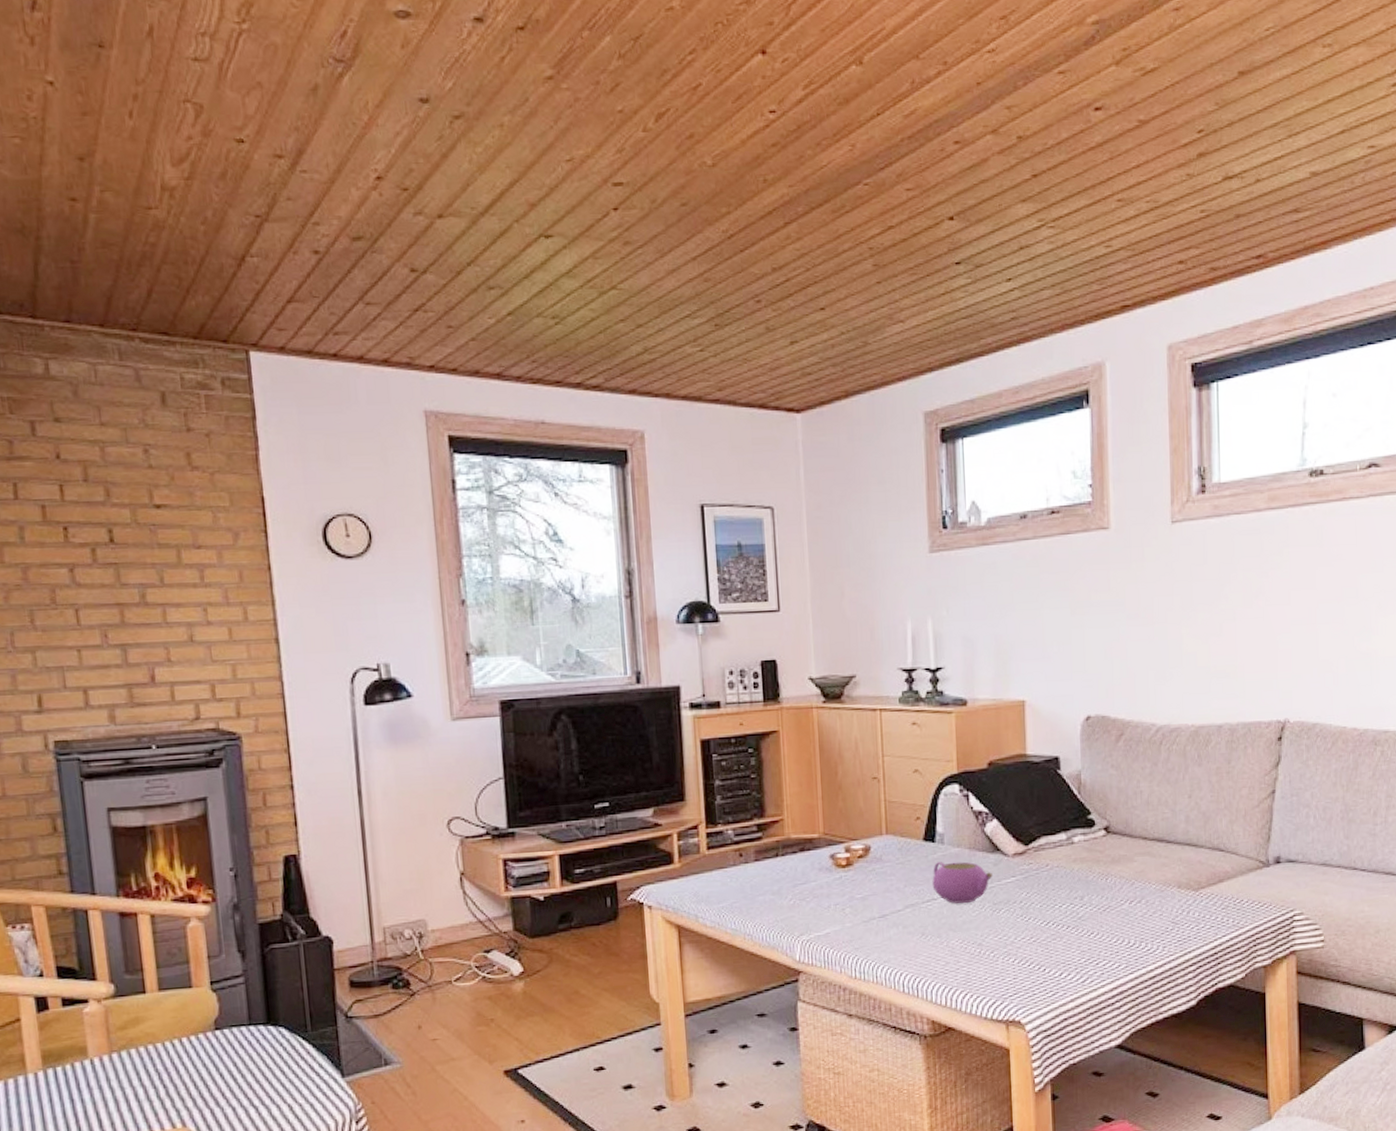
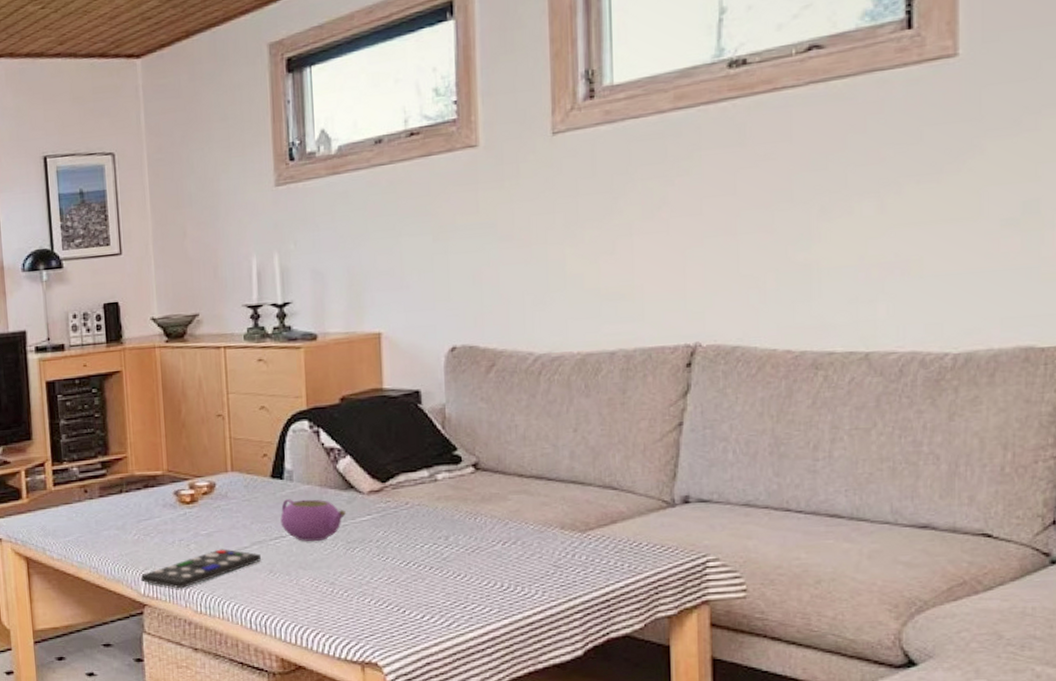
remote control: none [796,912,913,954] -> present [141,549,261,589]

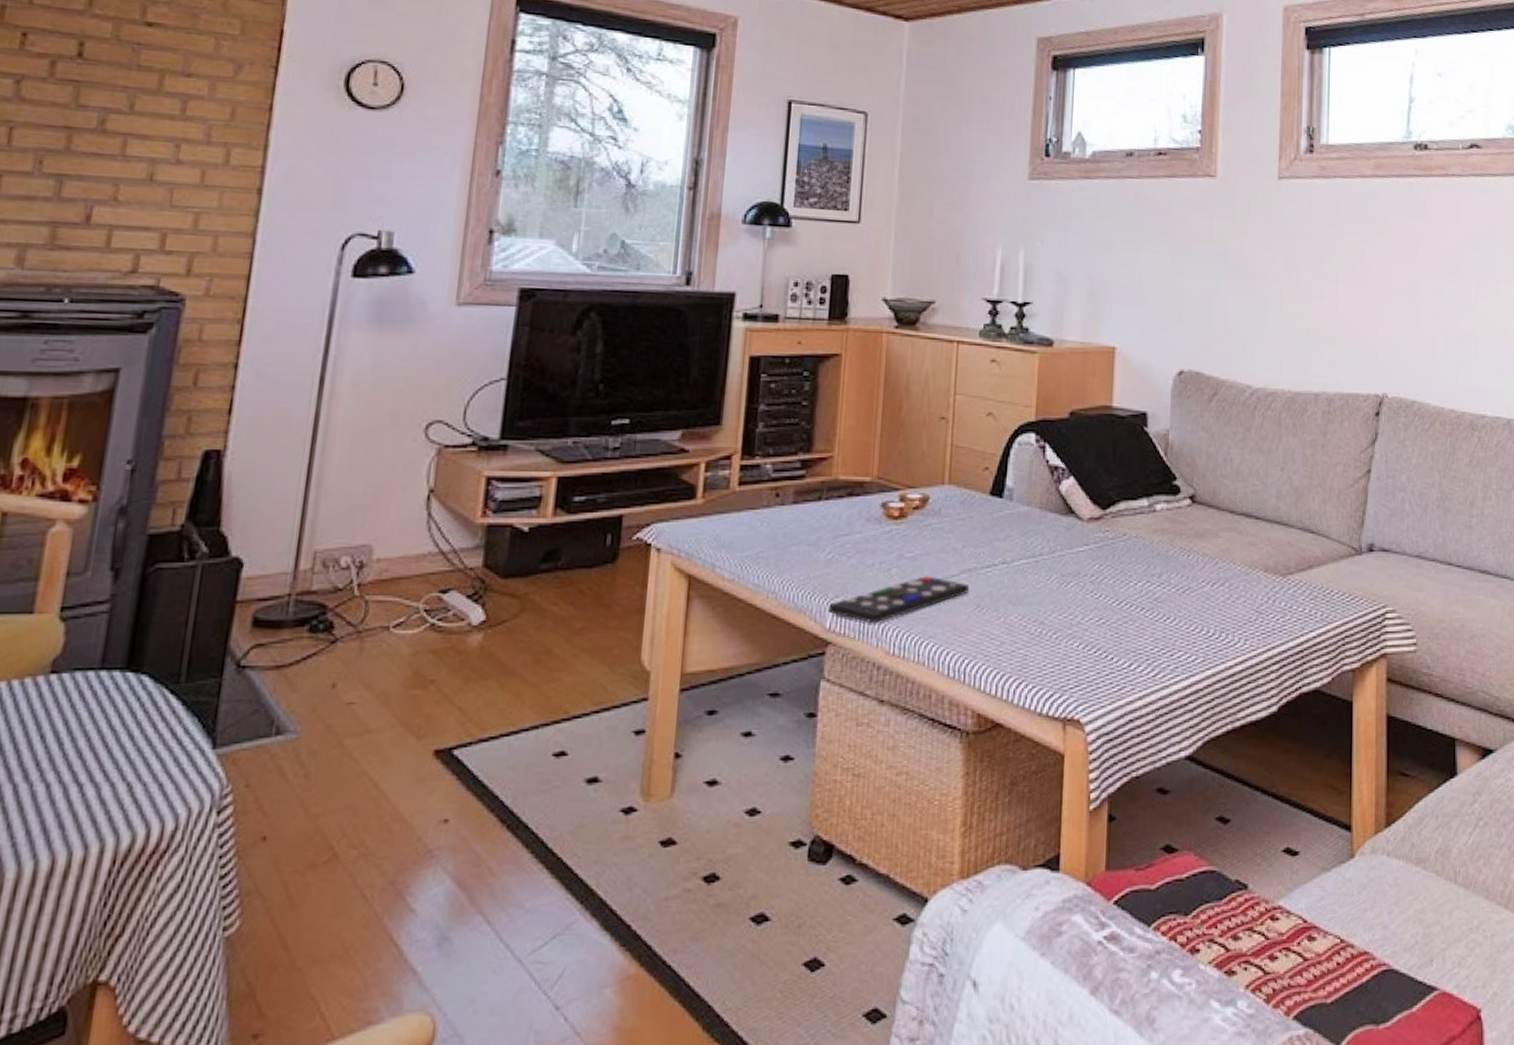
teapot: present [280,499,346,541] -> none [994,521,1063,572]

